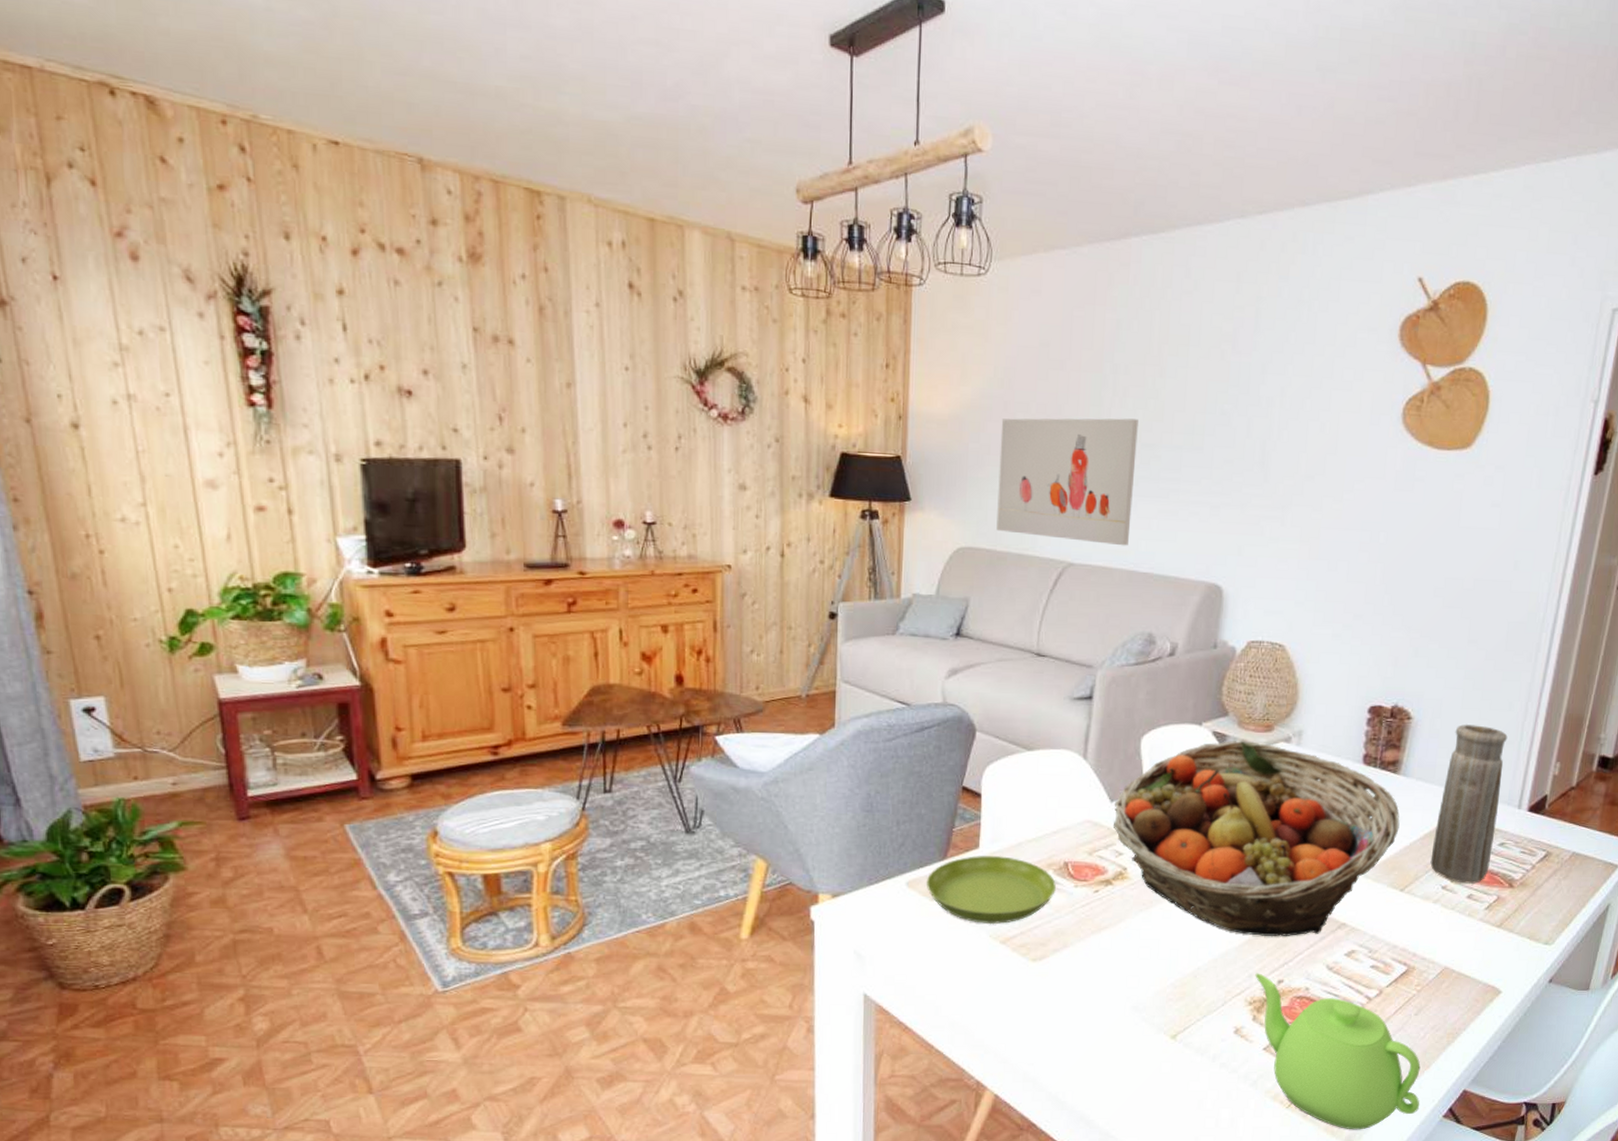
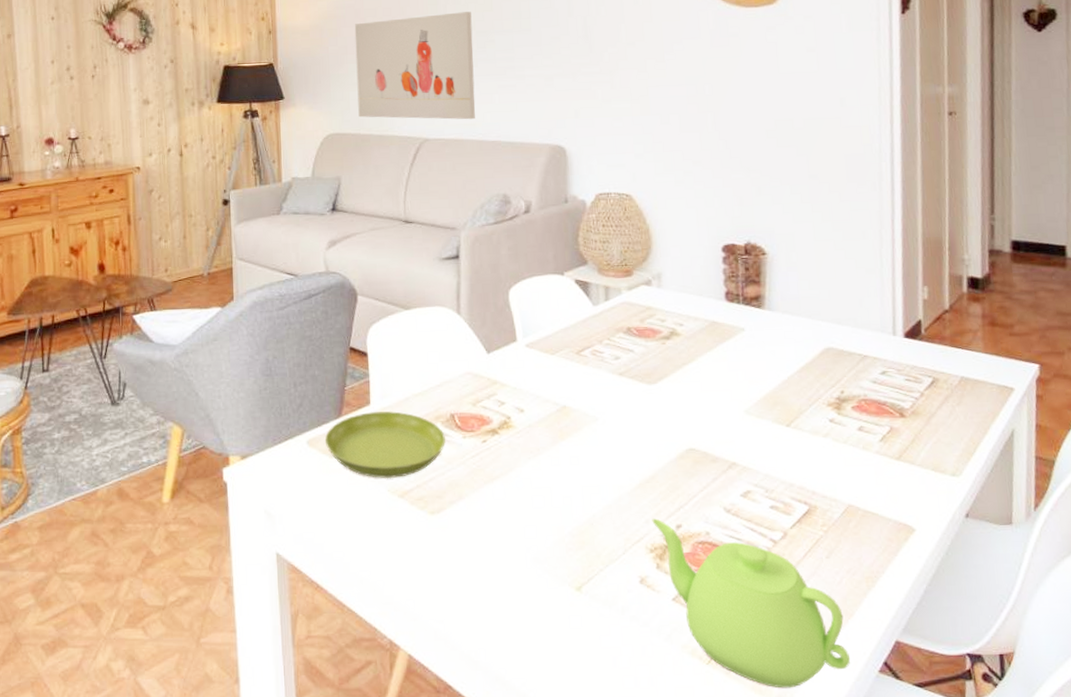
fruit basket: present [1113,741,1400,937] -> none [491,287,774,480]
vase: present [1430,724,1508,884] -> none [811,255,875,415]

